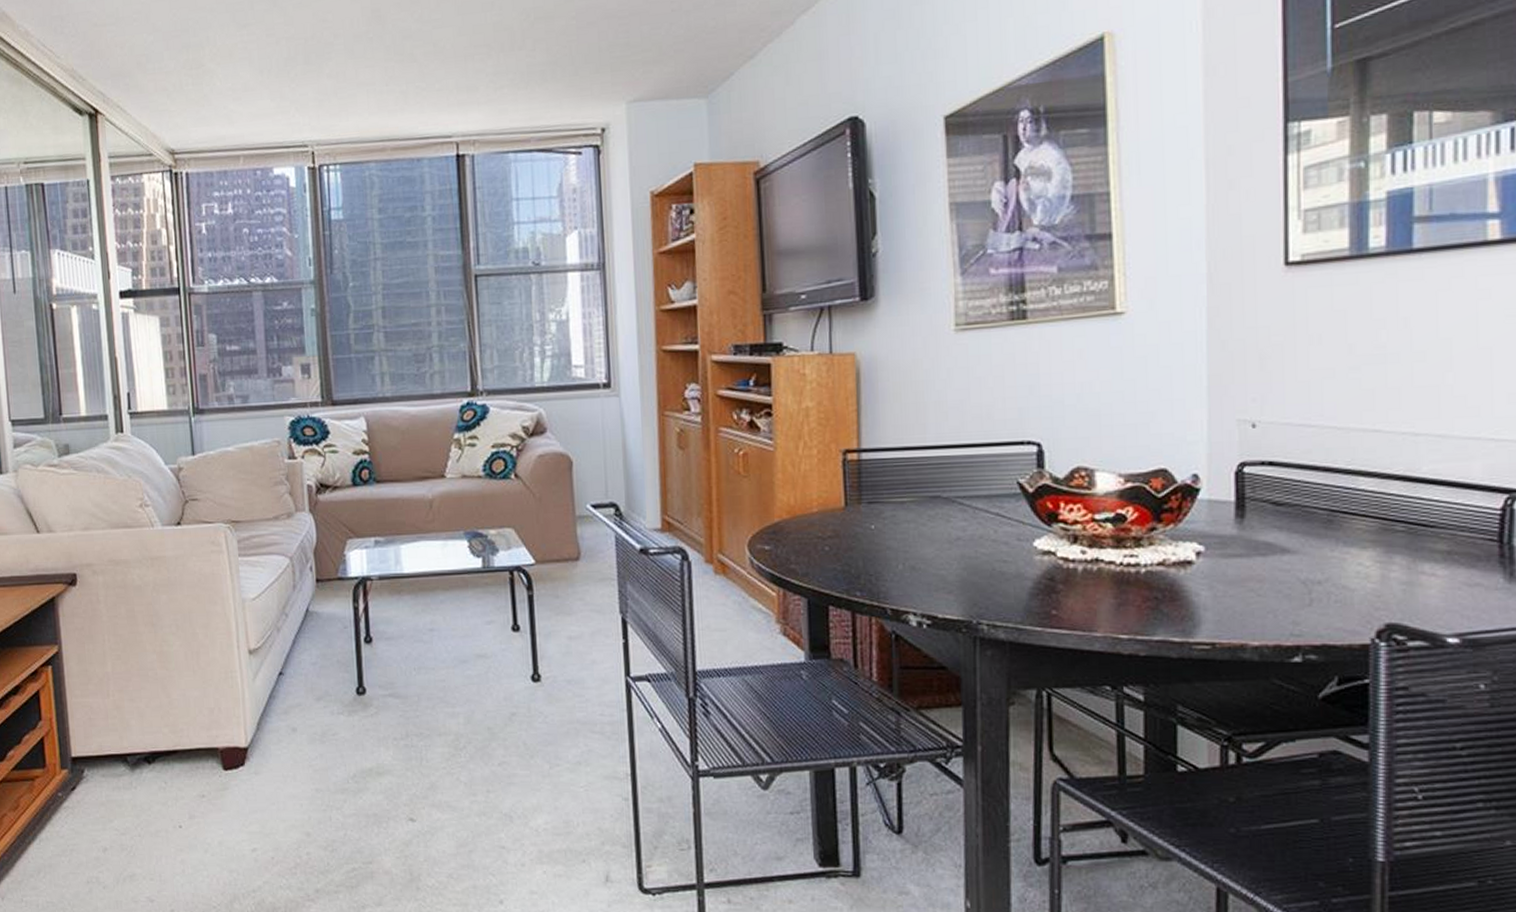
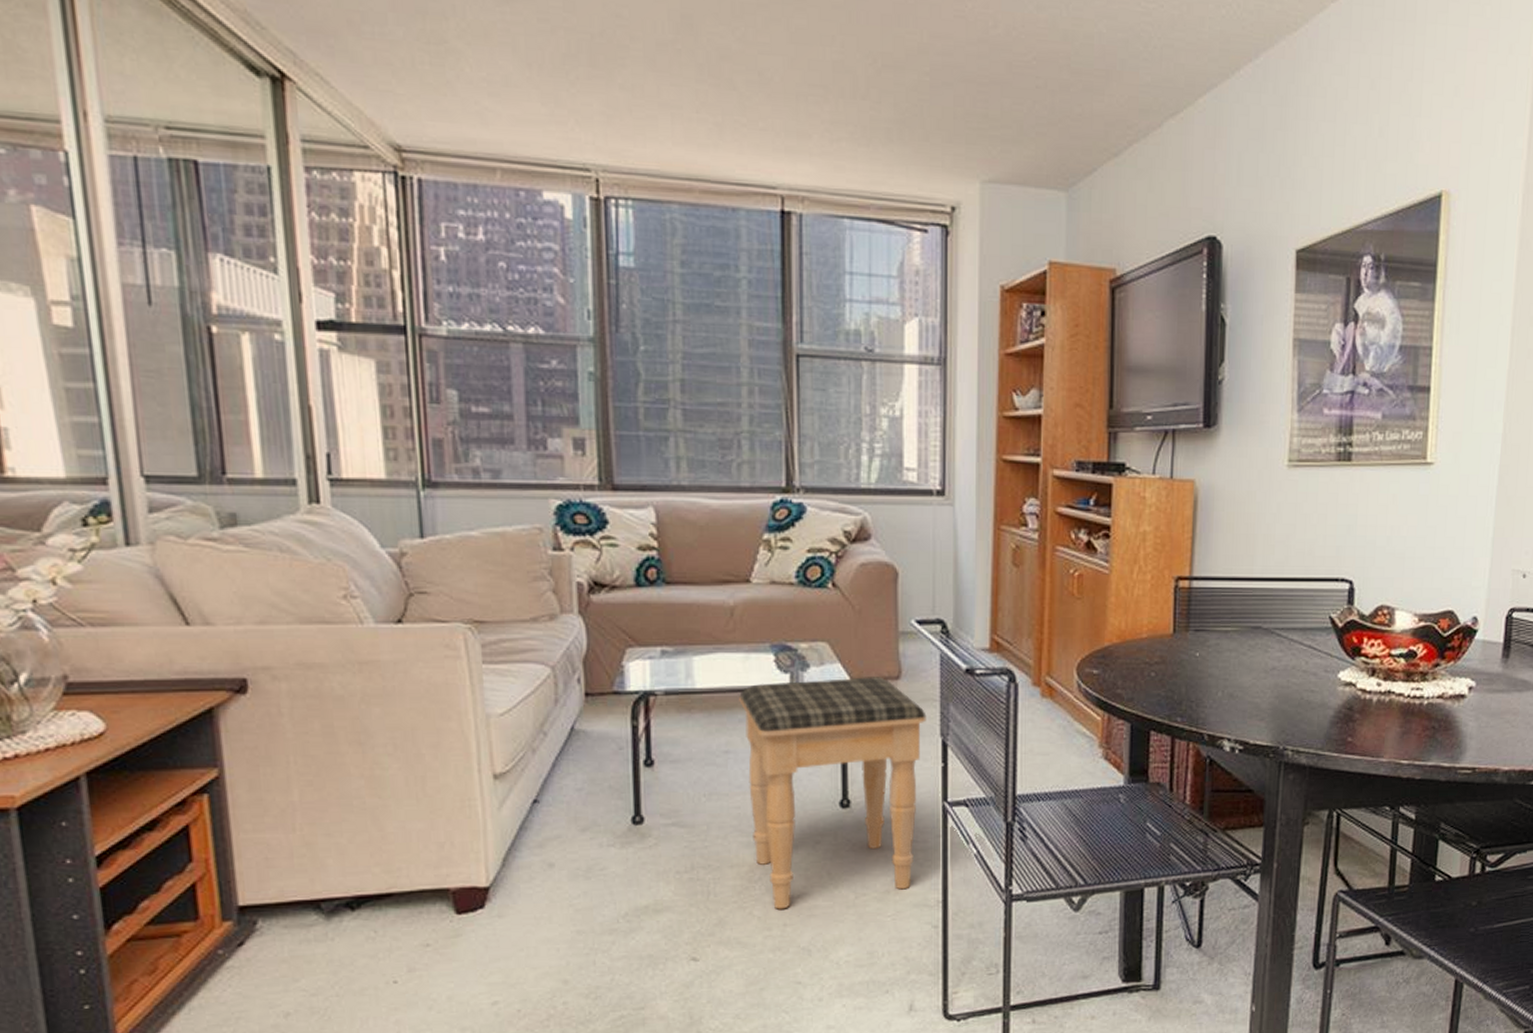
footstool: none [440,558,606,776] -> present [739,677,927,910]

